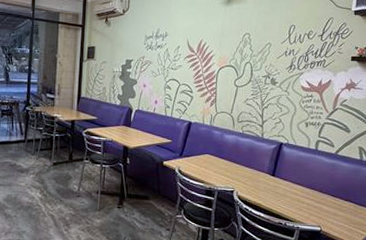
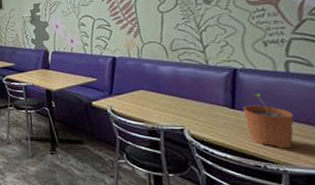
plant pot: none [280,165,313,210] -> present [243,94,294,149]

